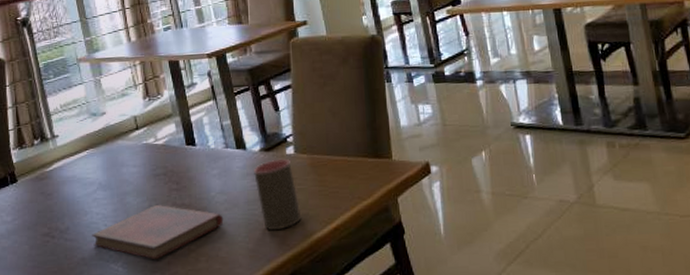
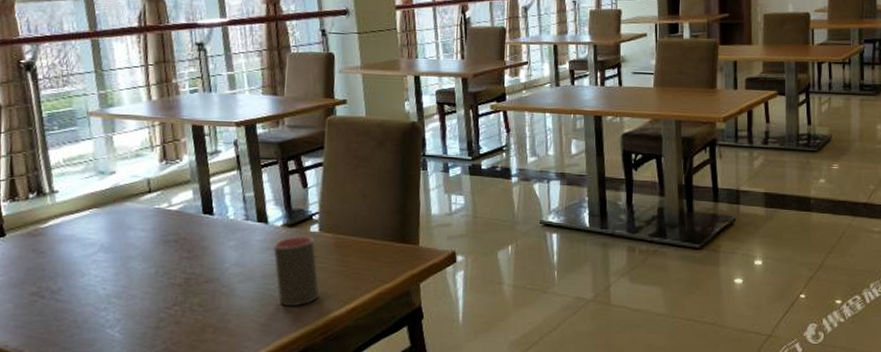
diary: present [92,204,224,260] -> none [88,271,237,328]

